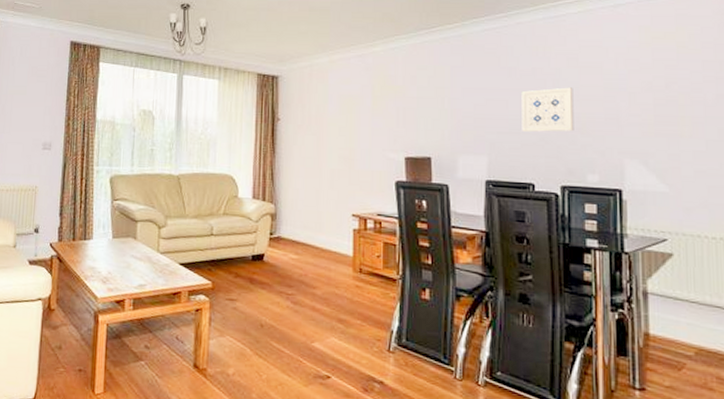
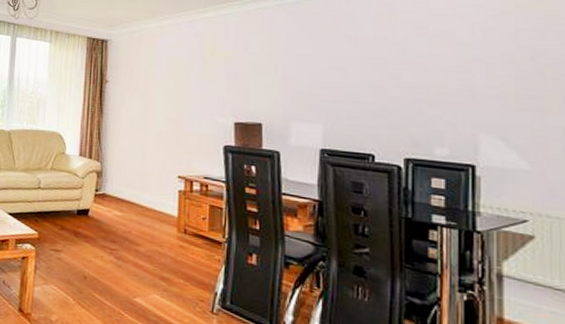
wall art: present [521,87,574,132] -> none [362,56,421,103]

